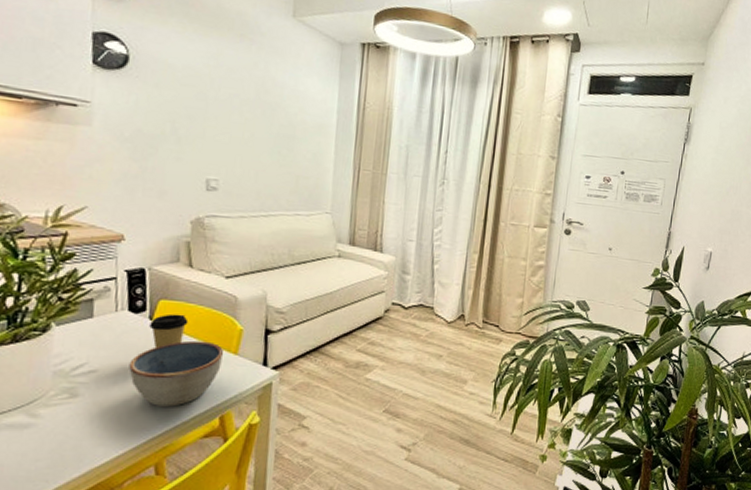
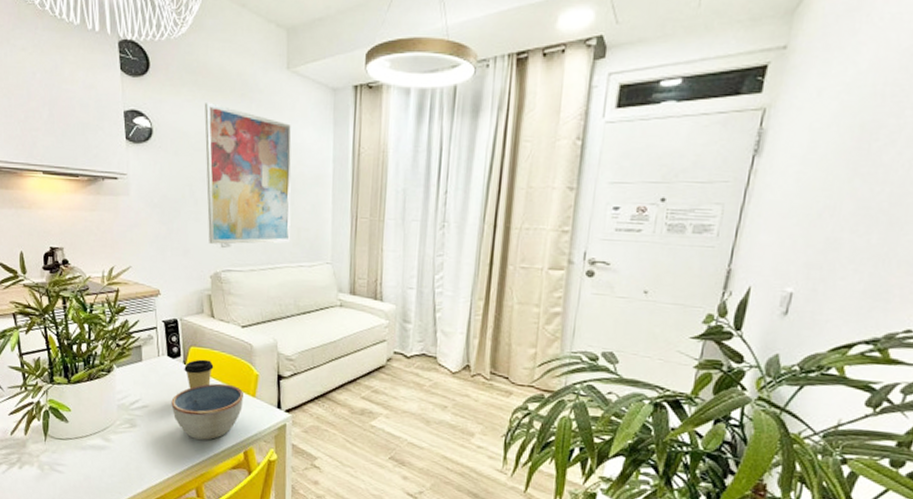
wall art: none [191,36,294,190] -> present [204,101,291,245]

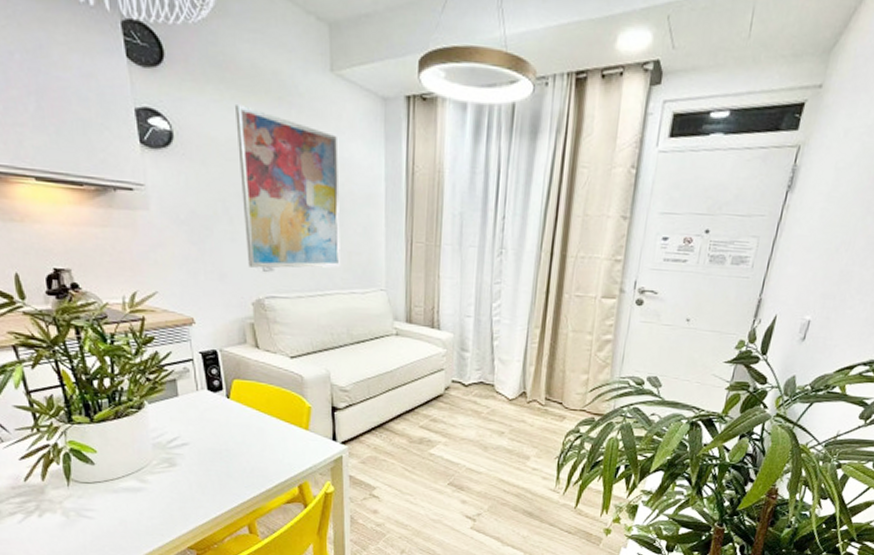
bowl: present [171,383,244,440] -> none [215,417,296,476]
coffee cup: present [184,359,214,389] -> none [228,392,261,424]

